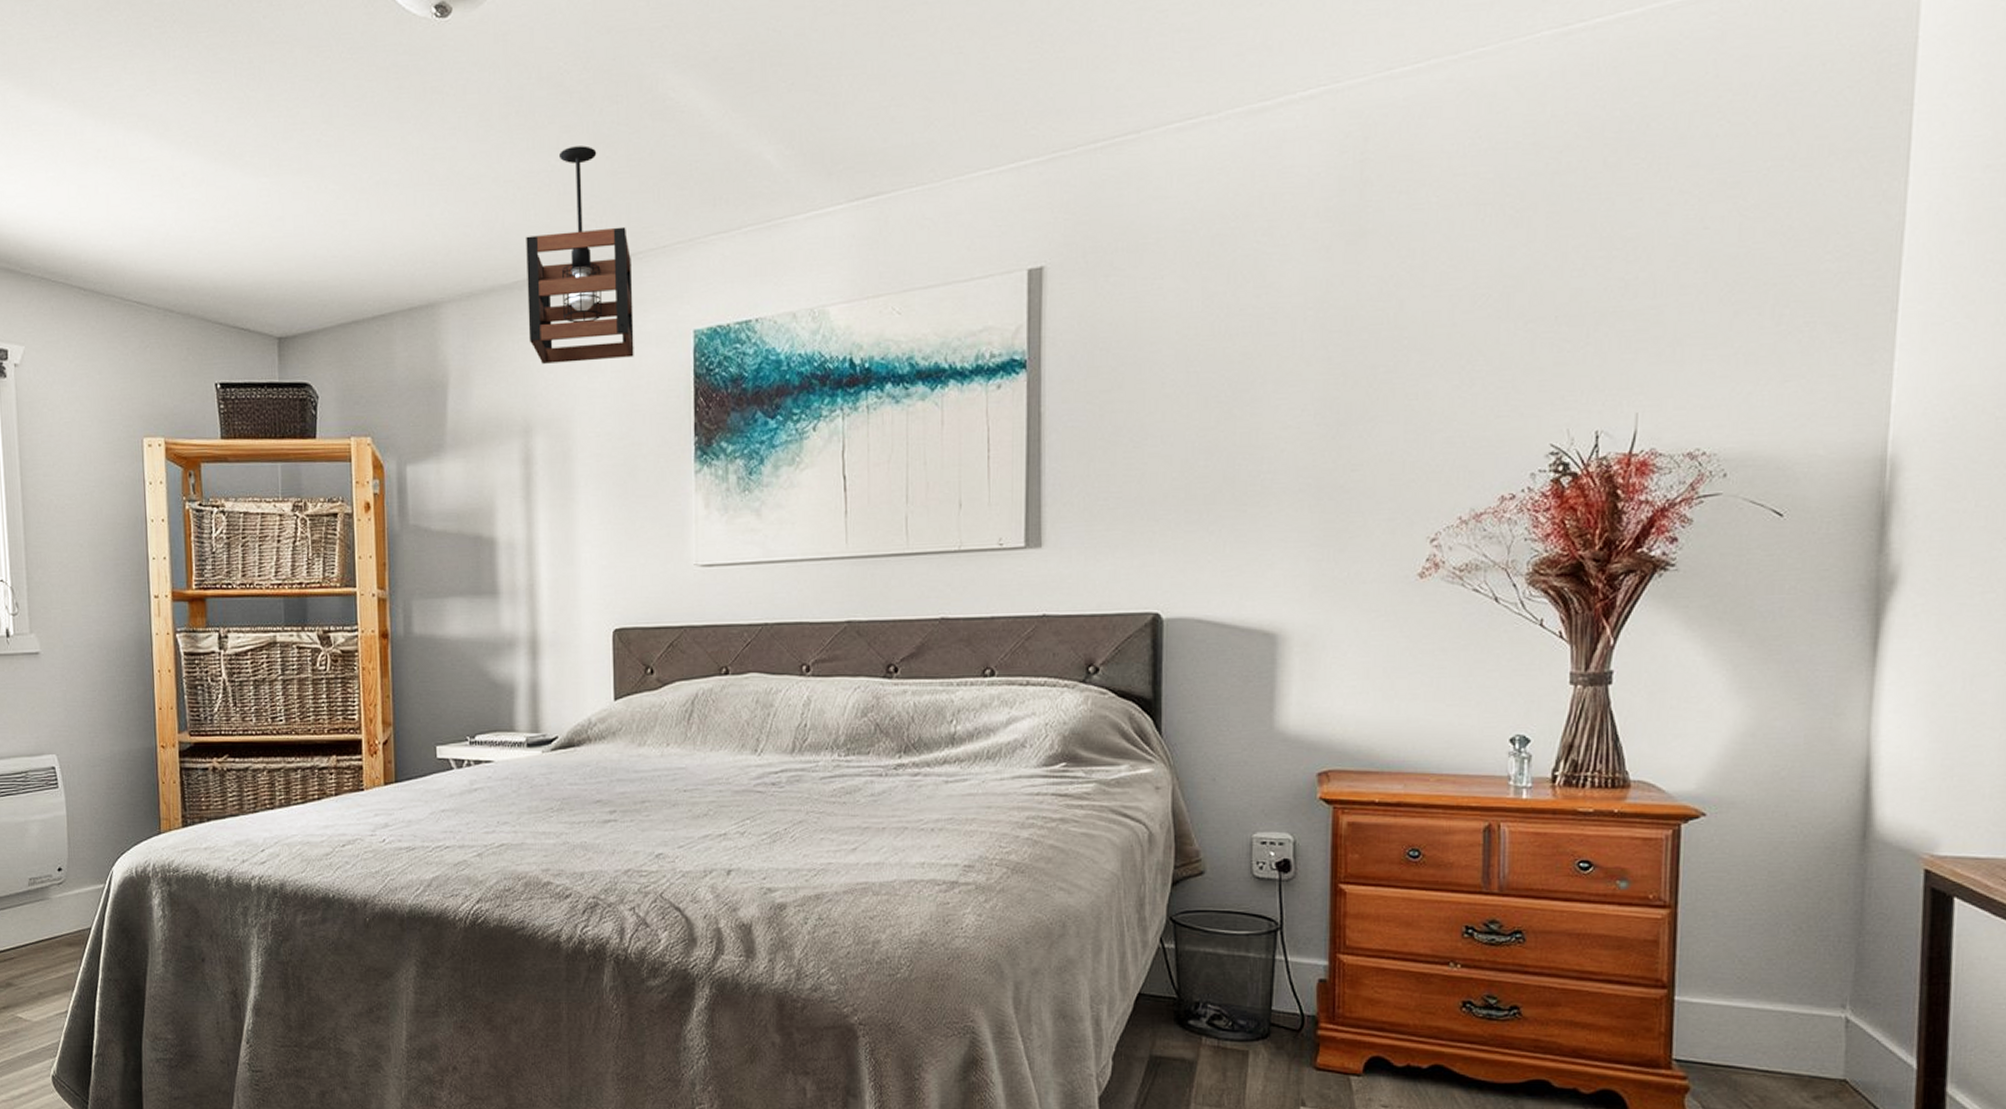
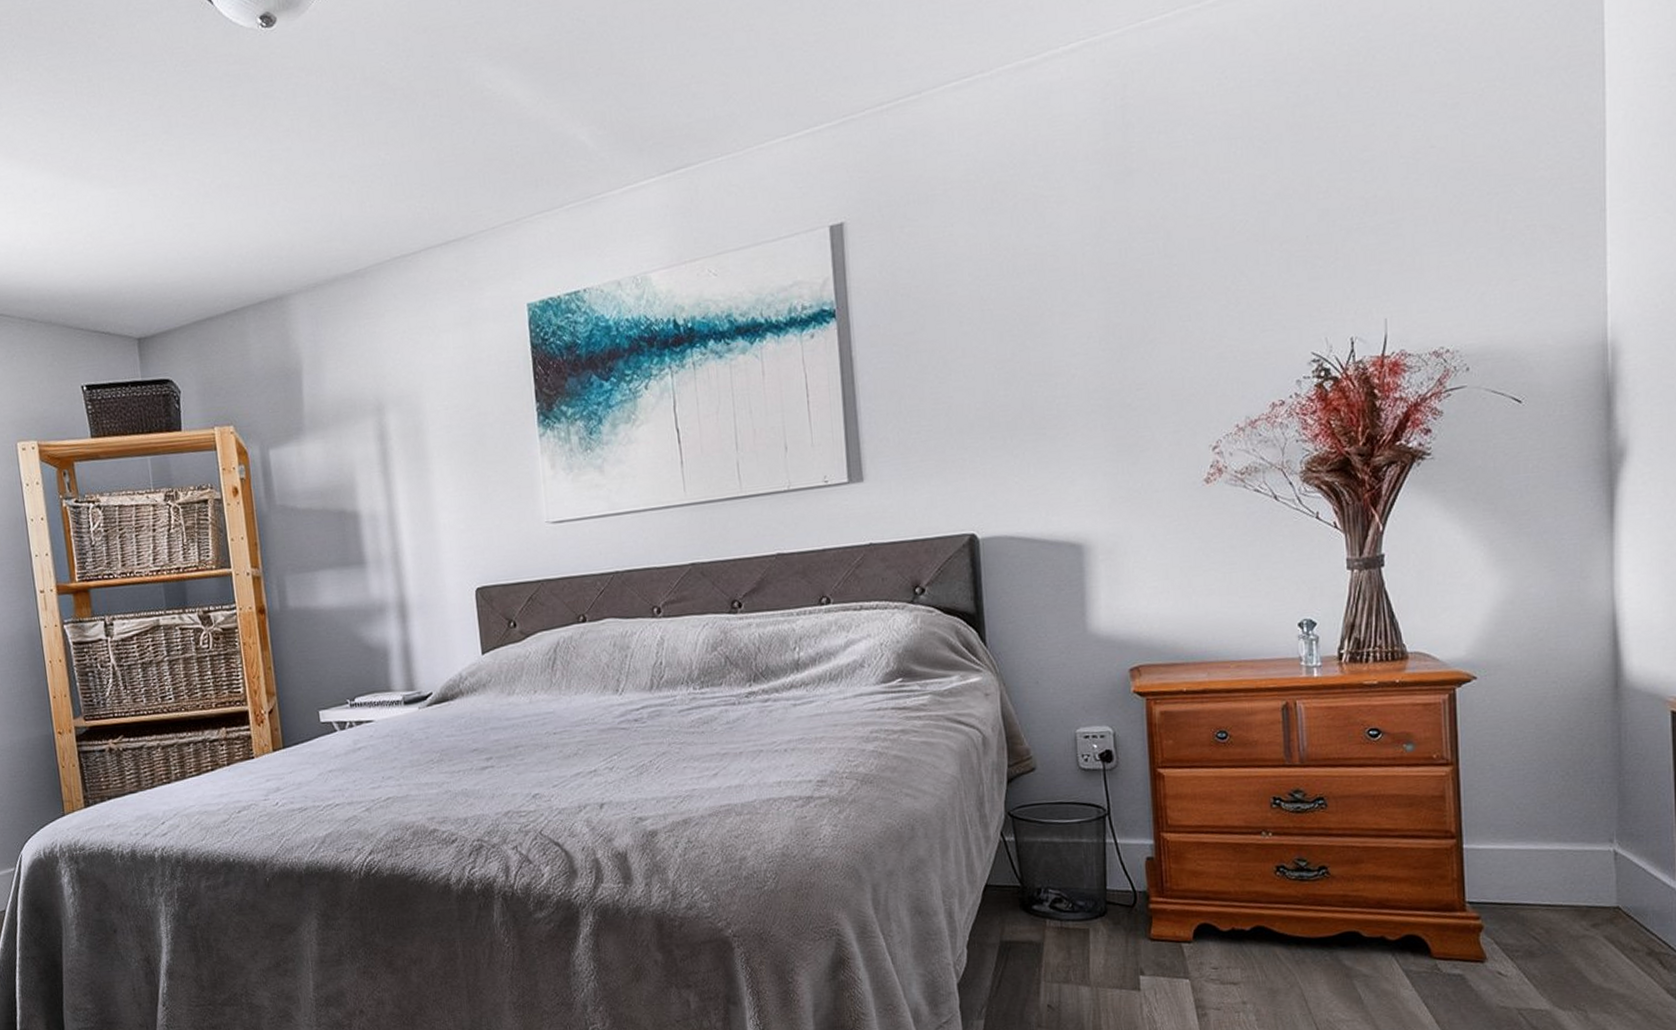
pendant light: present [526,145,634,364] -> none [363,138,474,345]

